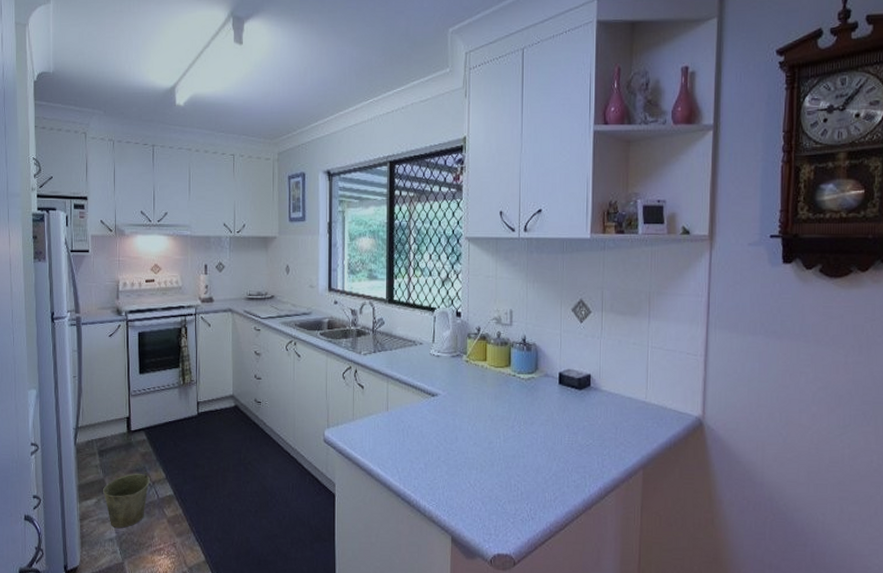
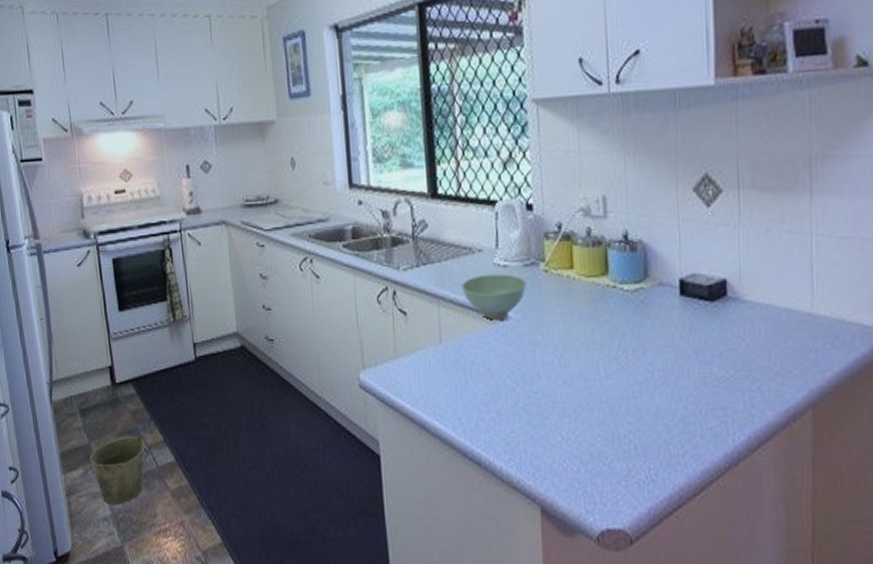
bowl: none [405,361,453,395] -> present [461,273,528,319]

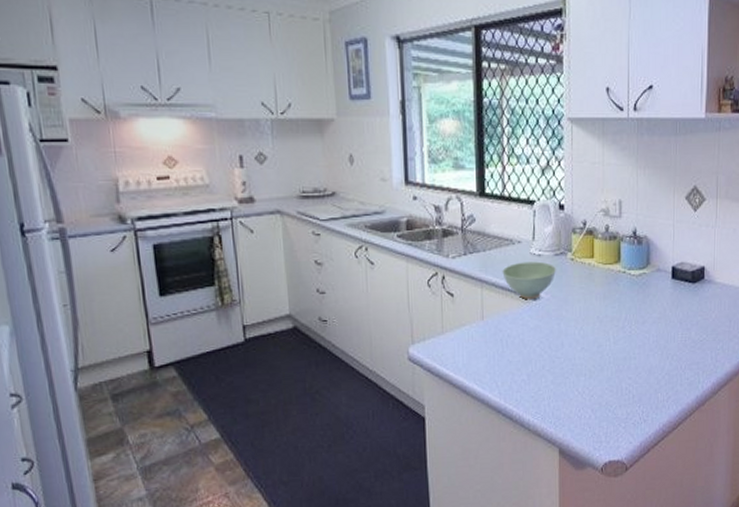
bucket: present [90,421,145,504] -> none [123,403,187,484]

